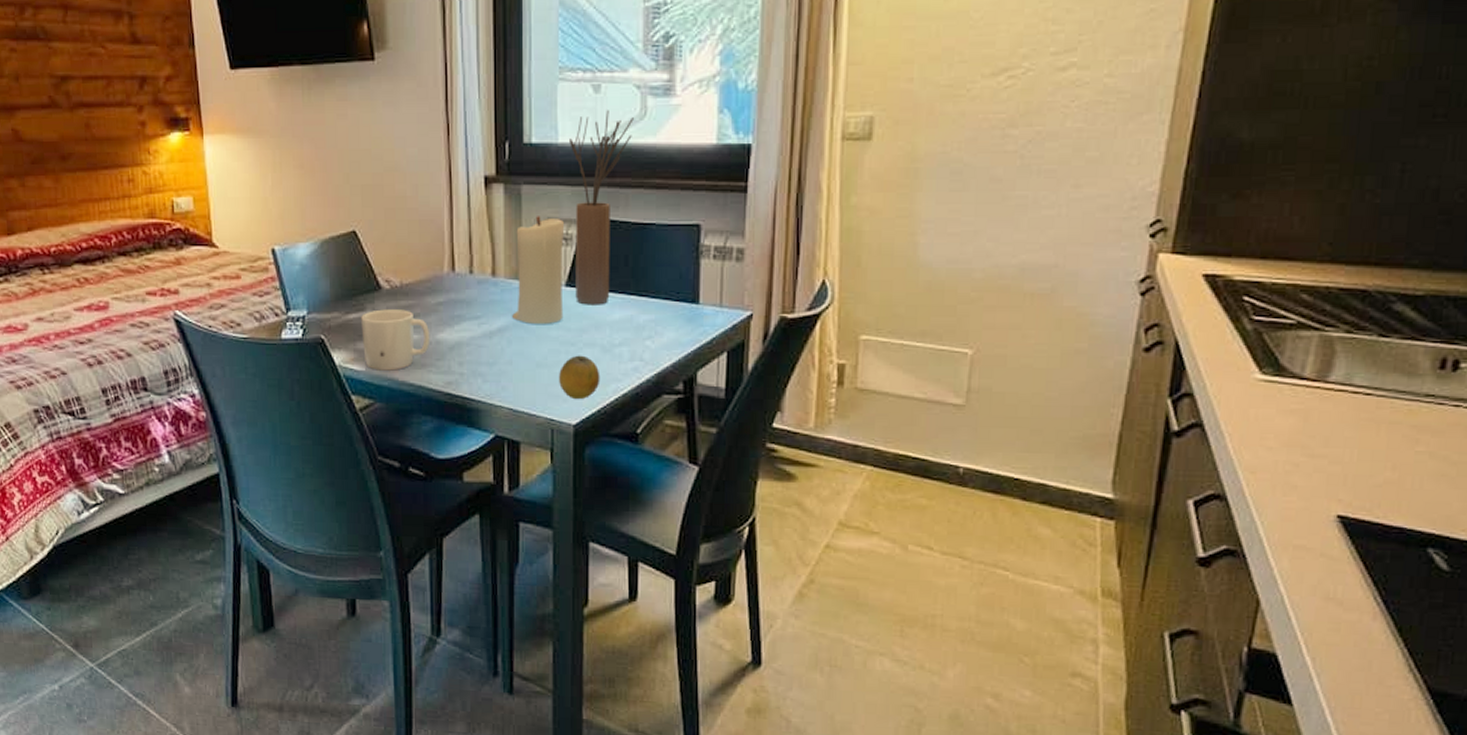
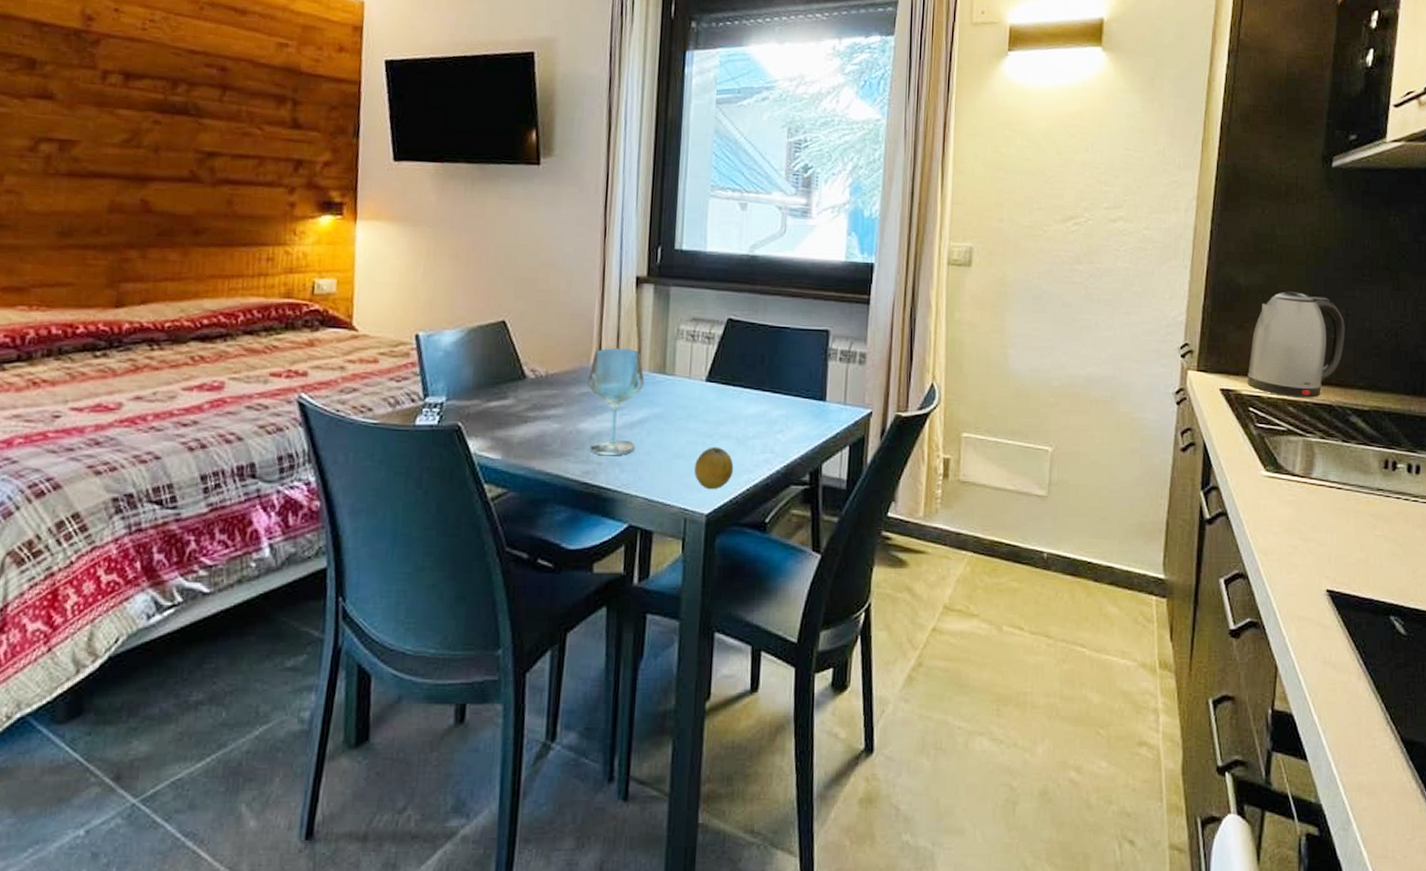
mug: present [361,309,431,371] -> none [501,398,572,460]
wine glass: none [443,255,501,366] -> present [587,348,644,456]
candle: present [512,216,565,325] -> none [653,315,709,418]
vase: present [570,110,634,305] -> none [714,226,775,400]
kettle: none [1243,144,1400,282] -> present [1247,291,1346,398]

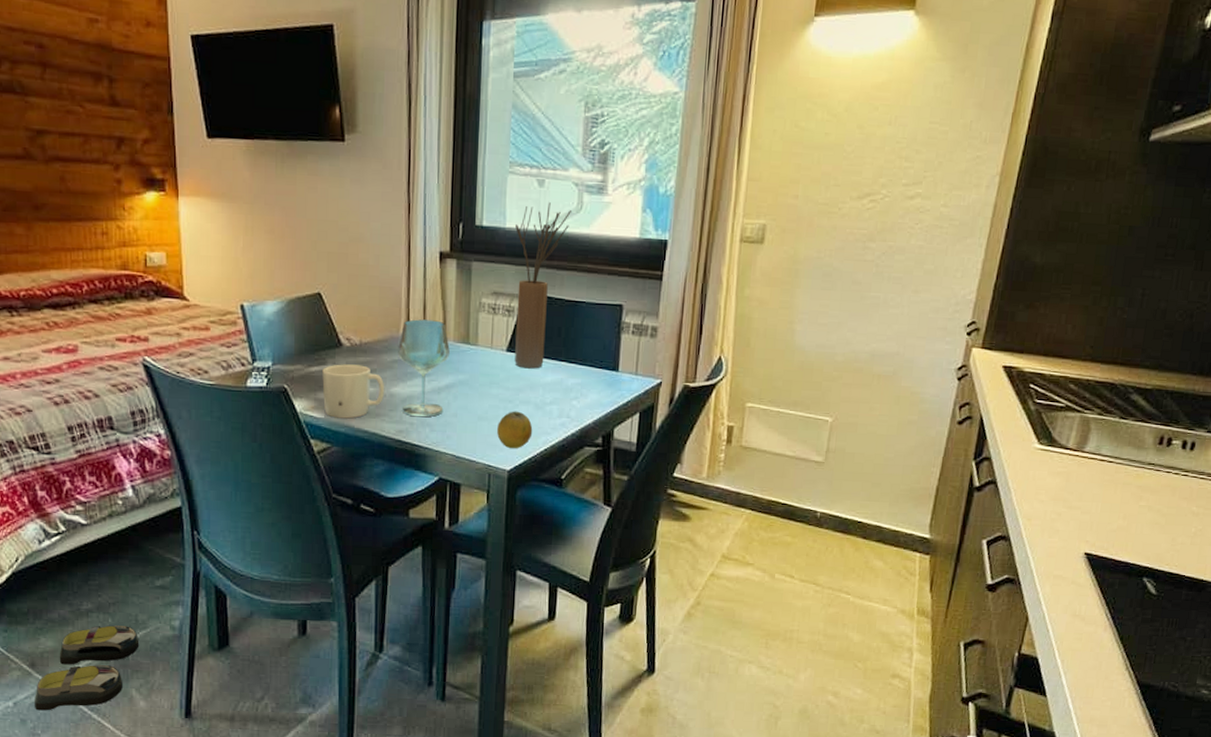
slippers: none [112,721,258,840] -> present [34,625,140,711]
mug: none [501,398,572,460] -> present [322,364,385,419]
vase: none [714,226,775,400] -> present [514,202,571,369]
kettle: present [1247,291,1346,398] -> none [1031,271,1141,376]

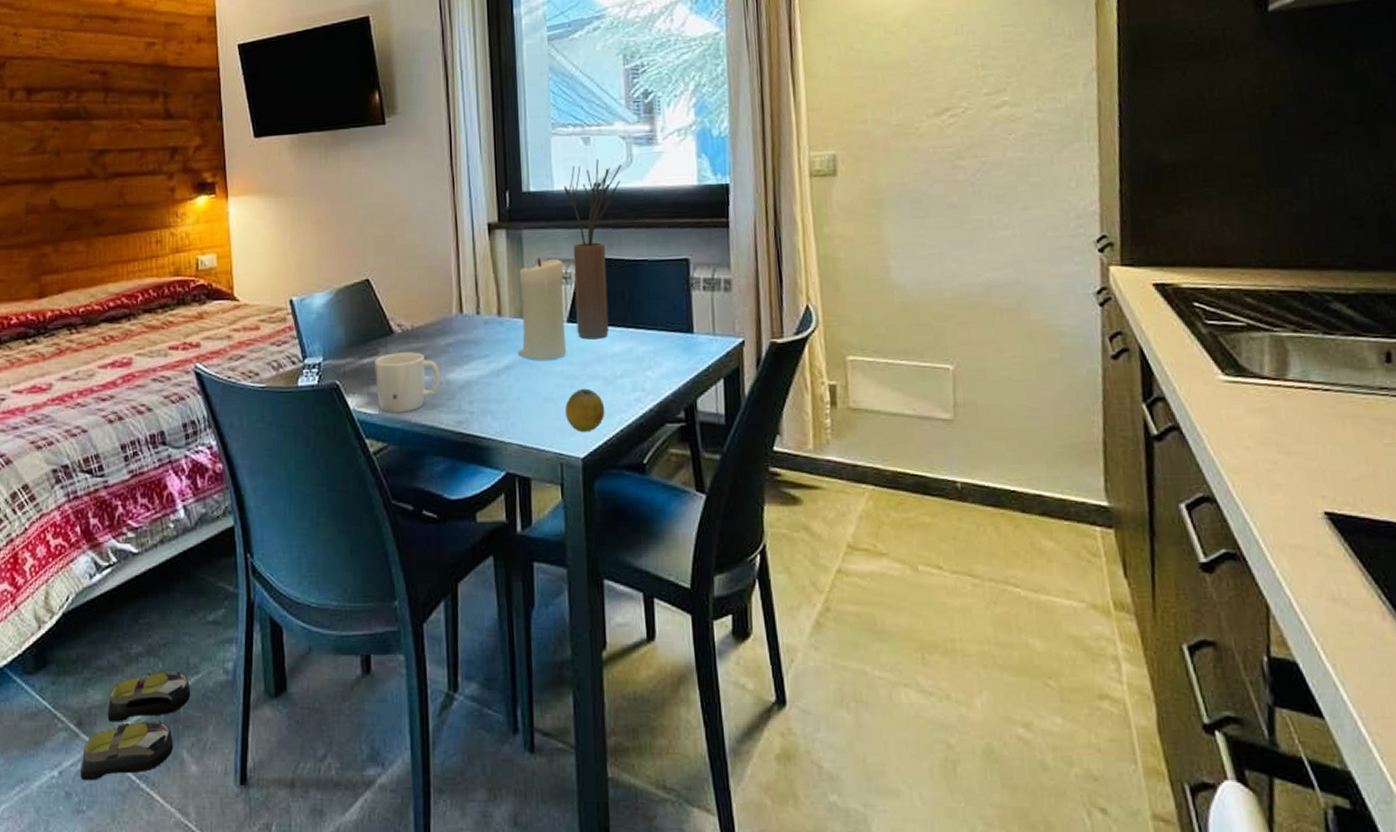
wine glass: present [398,319,450,418] -> none [451,296,506,405]
candle: none [459,289,509,384] -> present [518,257,567,361]

